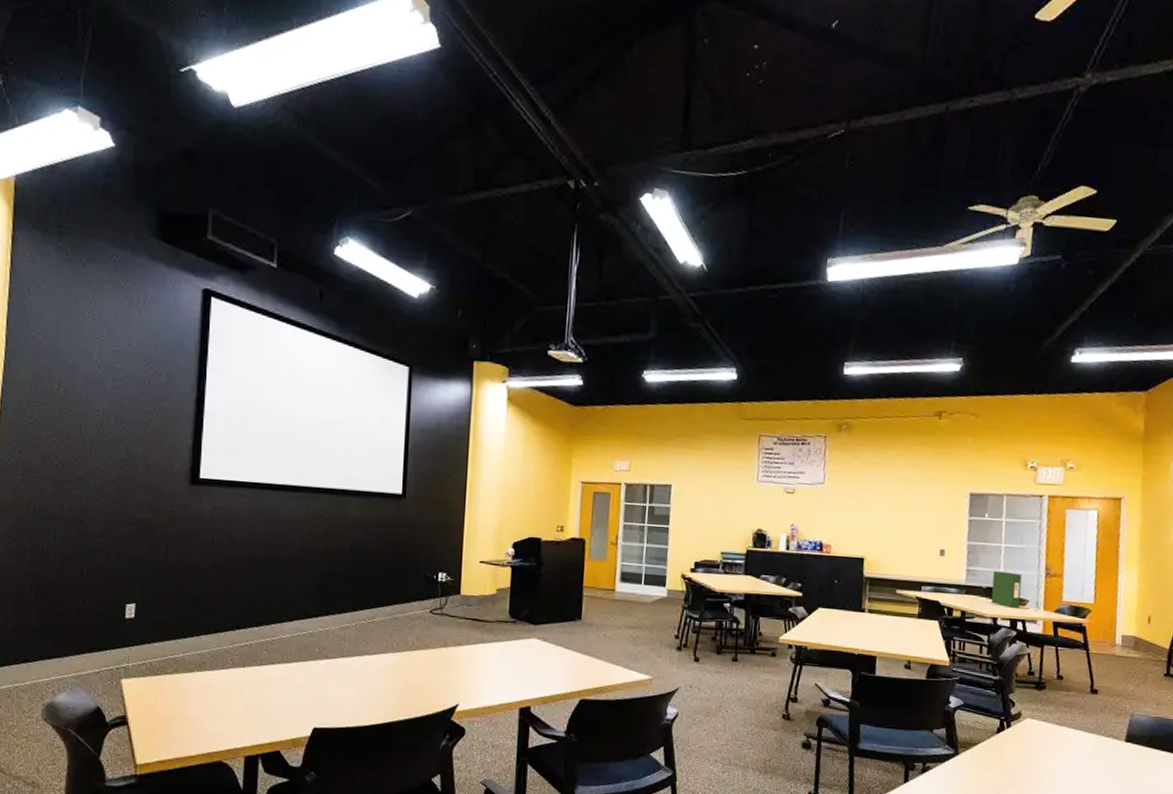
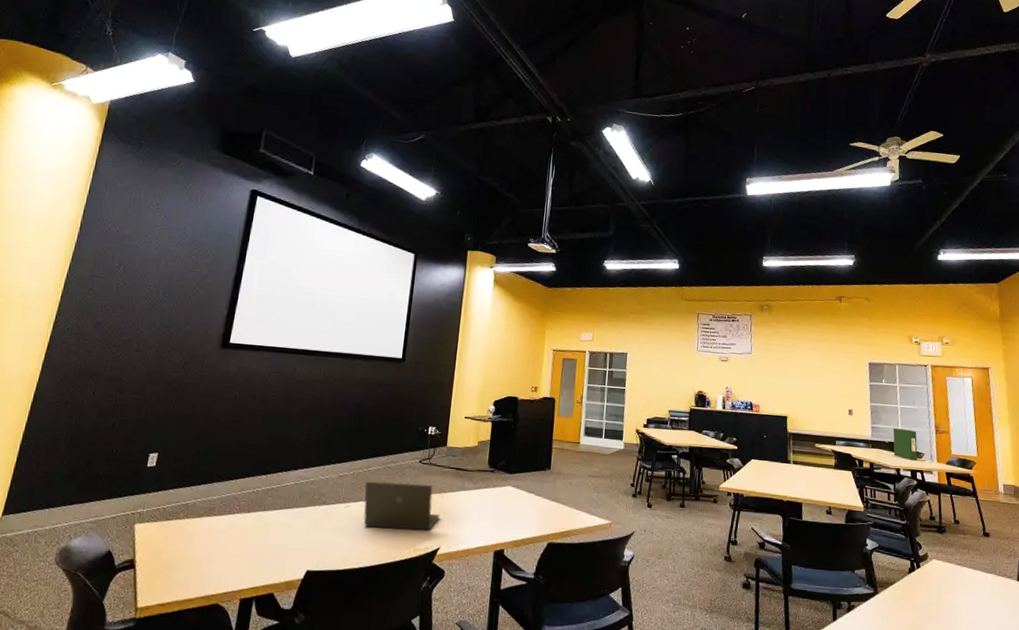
laptop: none [370,633,457,686] -> present [363,481,440,530]

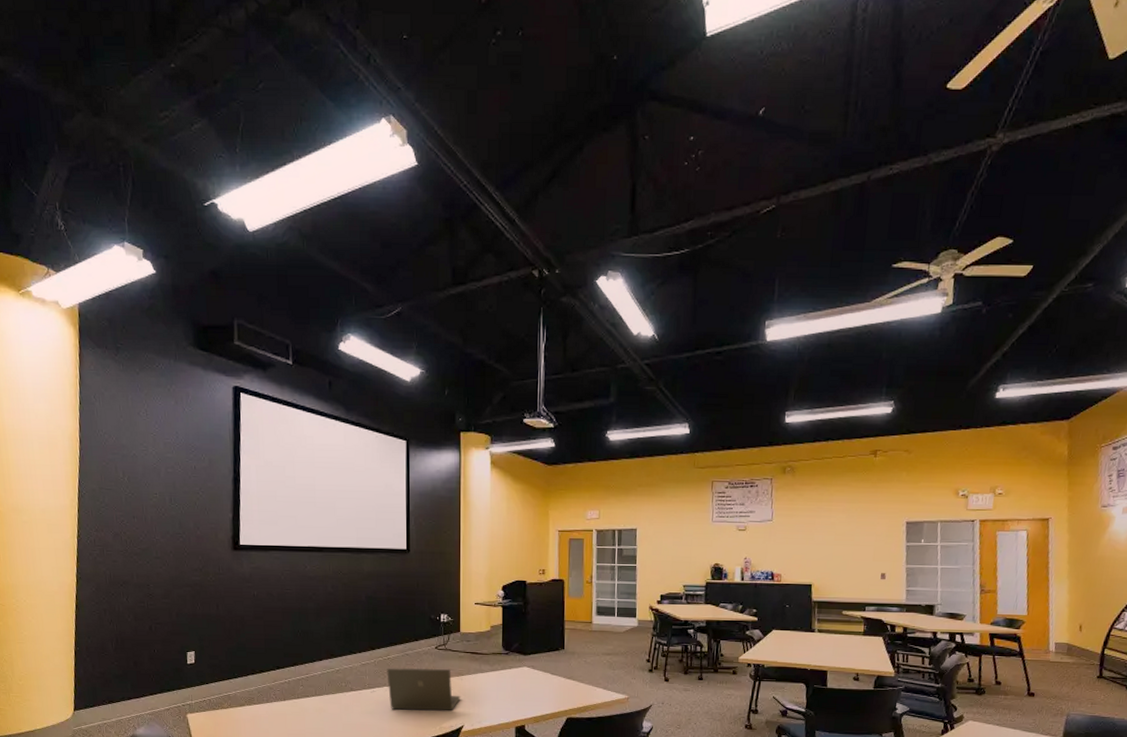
binder: present [893,428,918,461] -> none [930,590,959,623]

